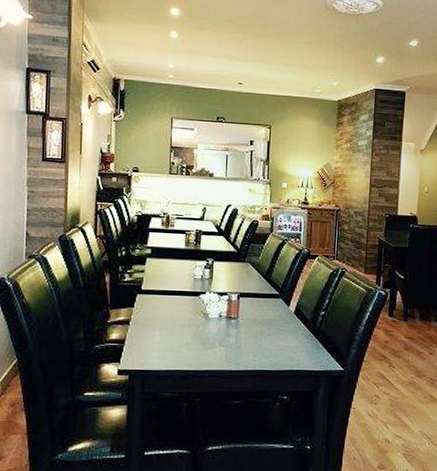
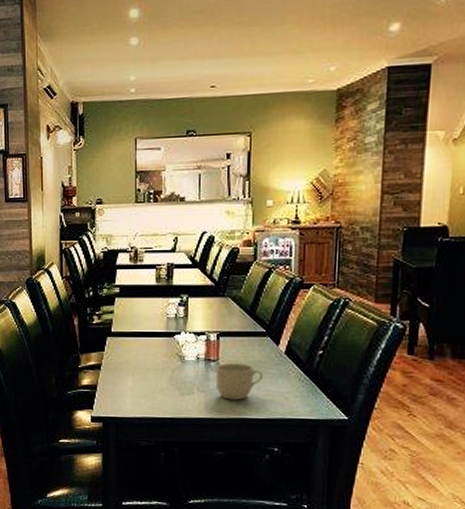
mug: none [235,321,276,354] -> present [216,363,263,400]

